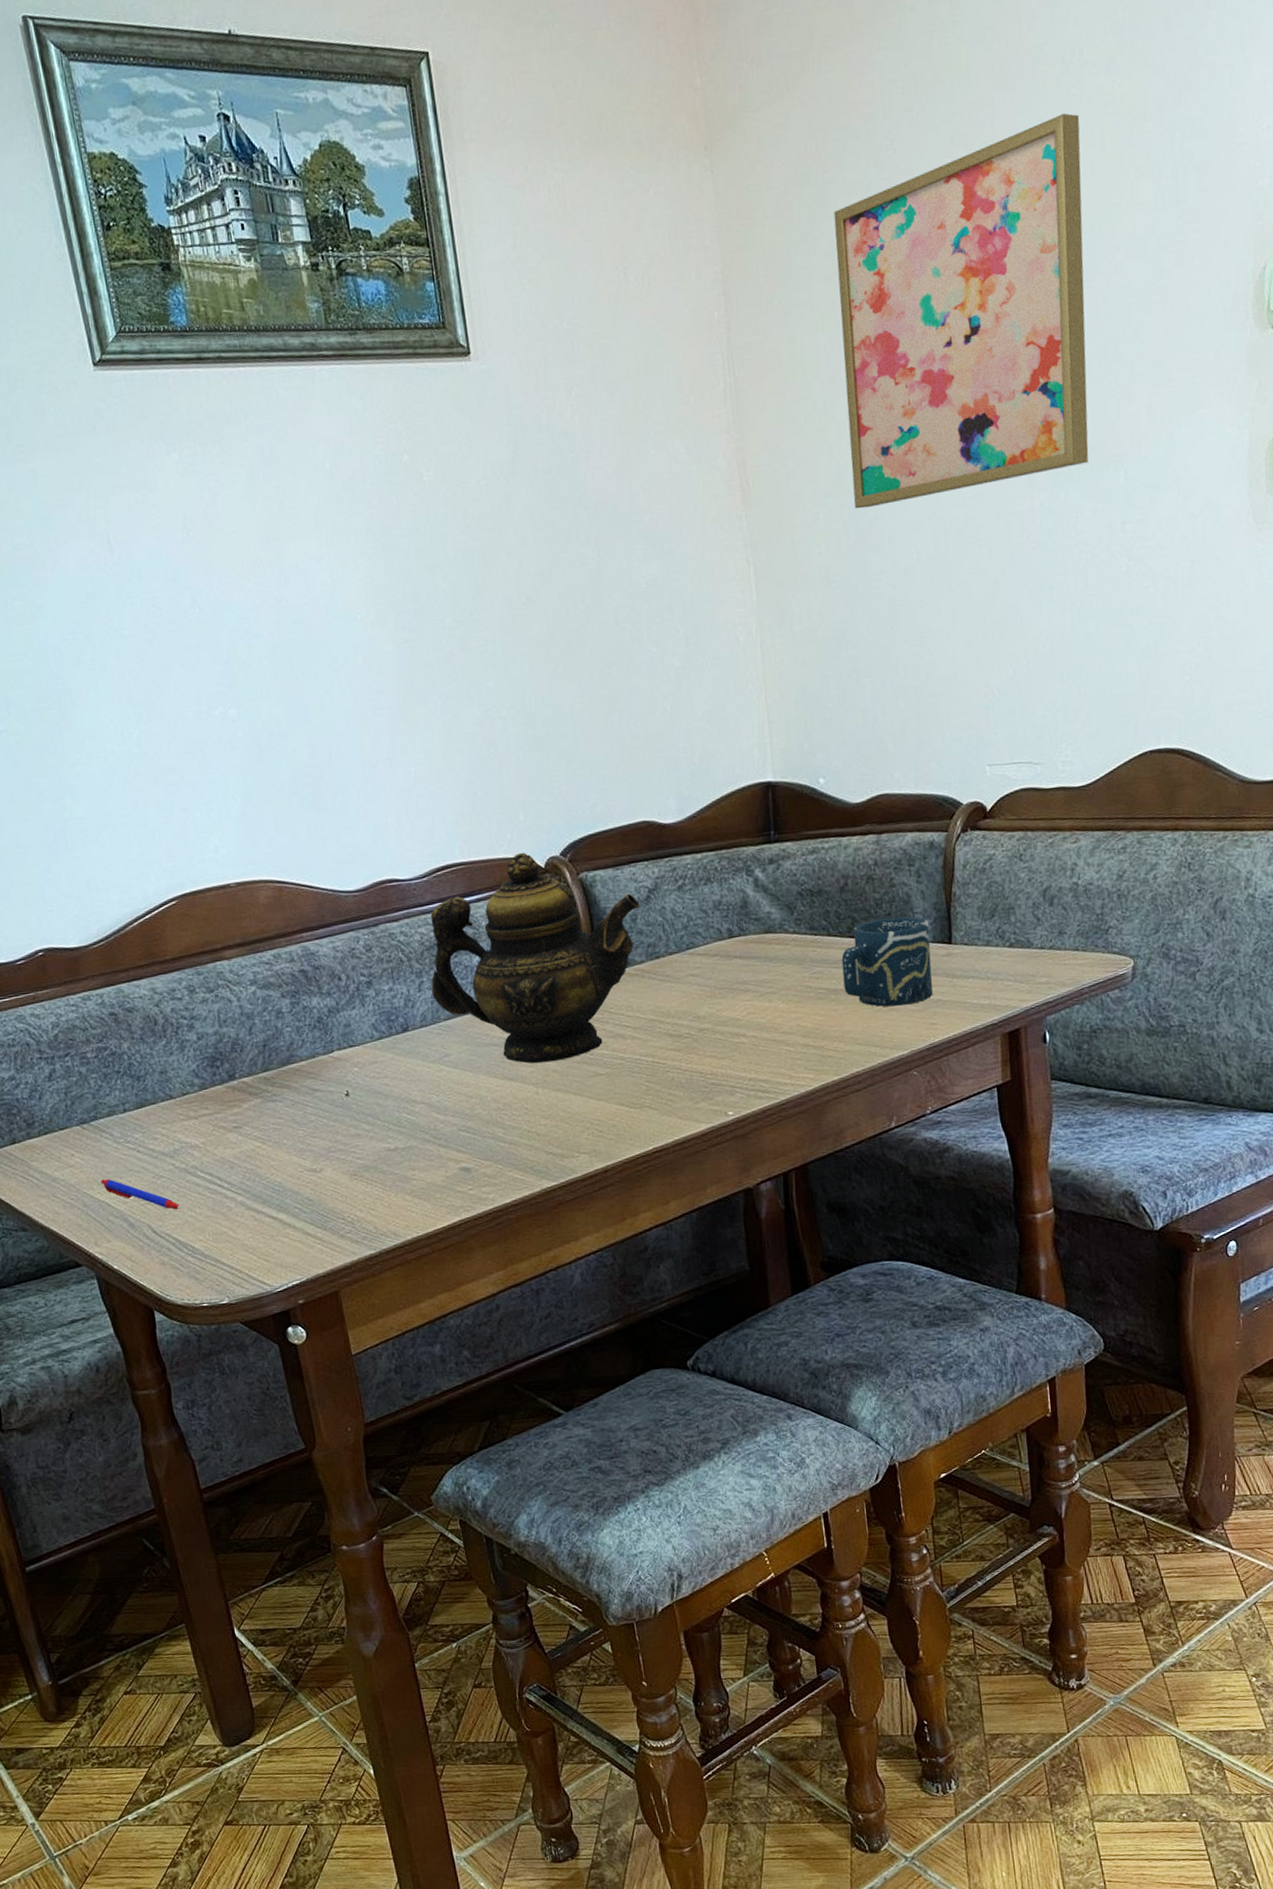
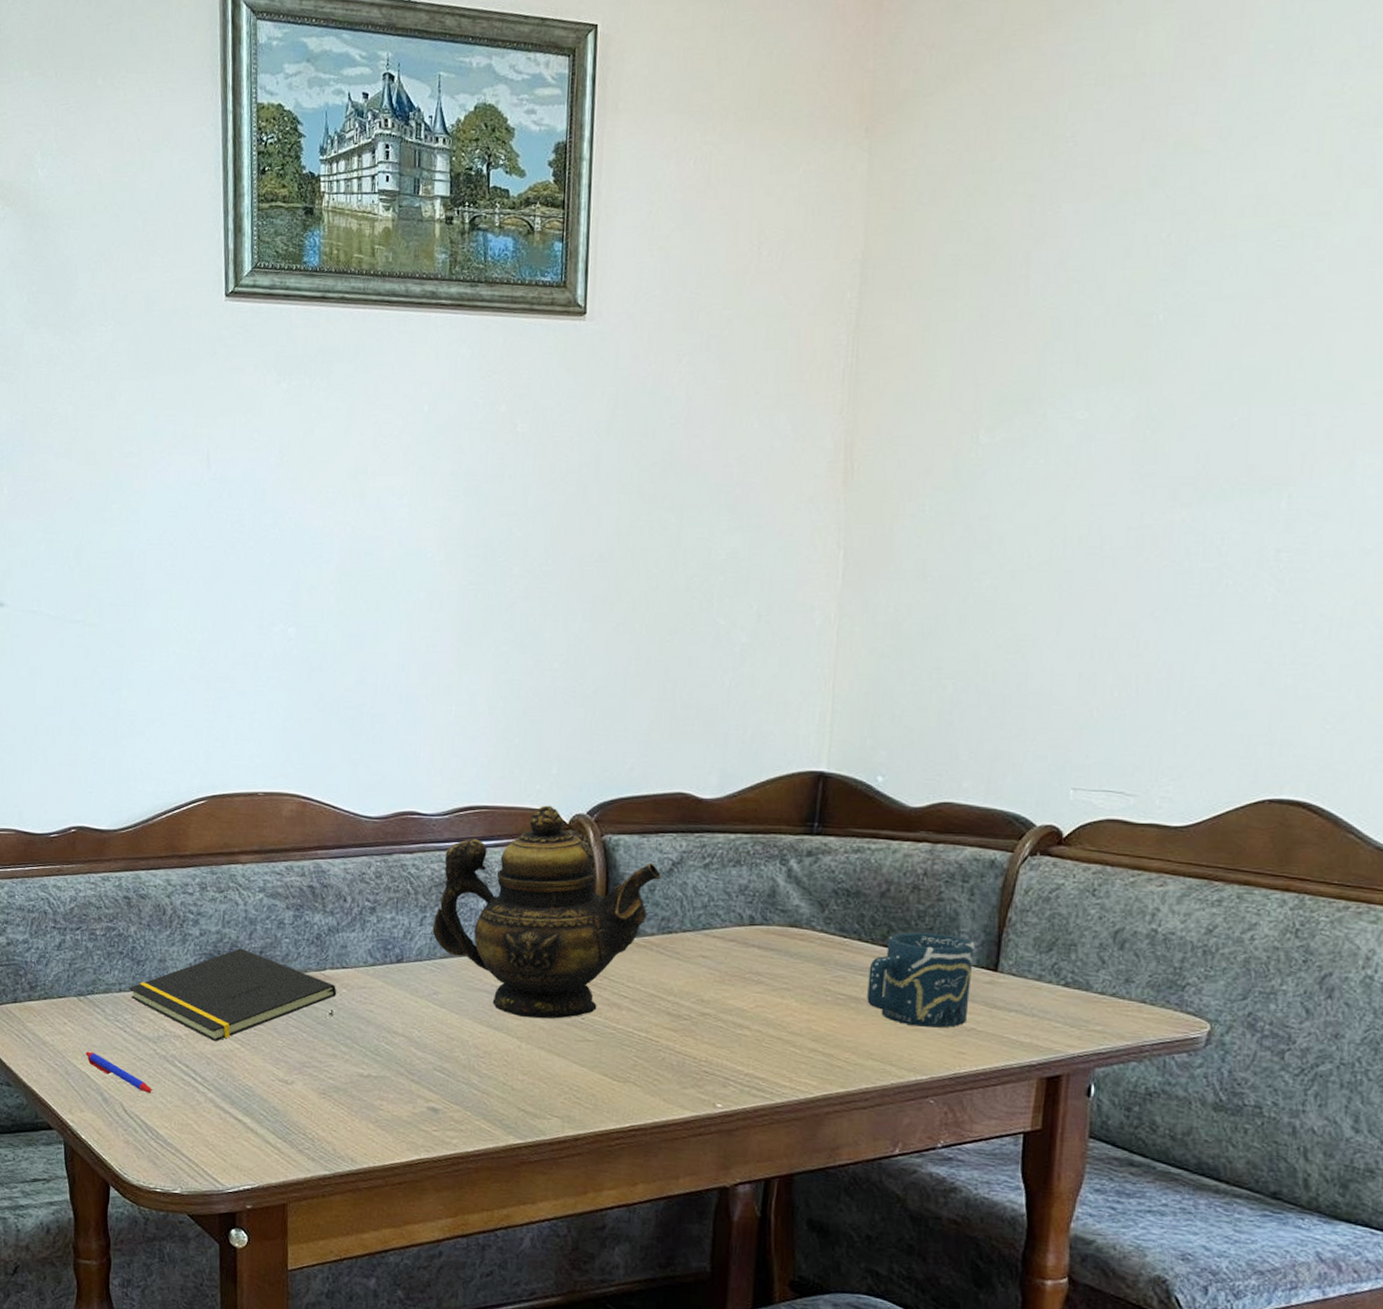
notepad: none [134,1045,349,1145] -> present [129,948,337,1042]
wall art: present [833,113,1089,509] -> none [967,114,1298,505]

